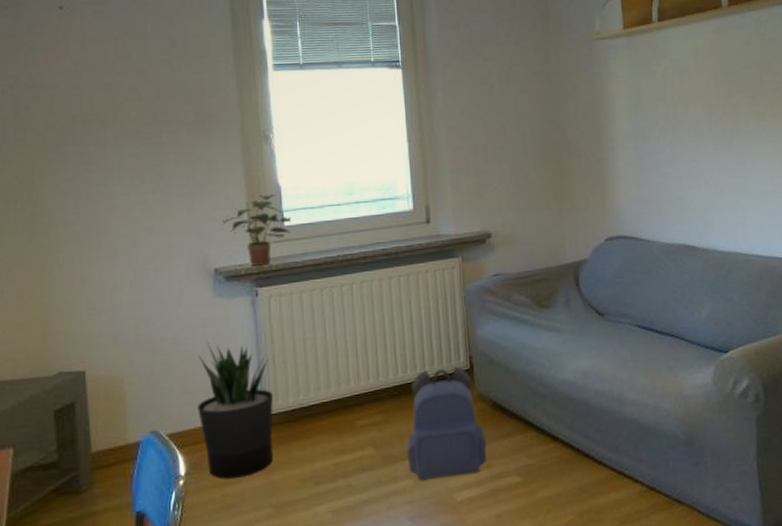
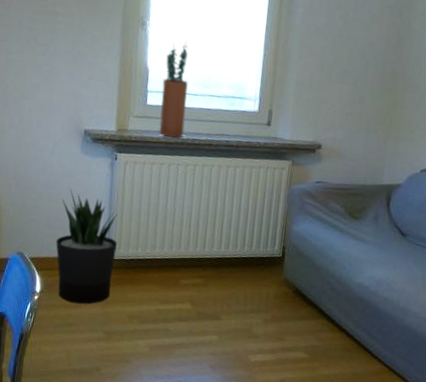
potted plant: present [223,194,291,266] -> none [97,74,153,135]
vase: none [298,147,333,259] -> present [159,40,189,138]
backpack: present [406,366,487,480] -> none [216,249,285,342]

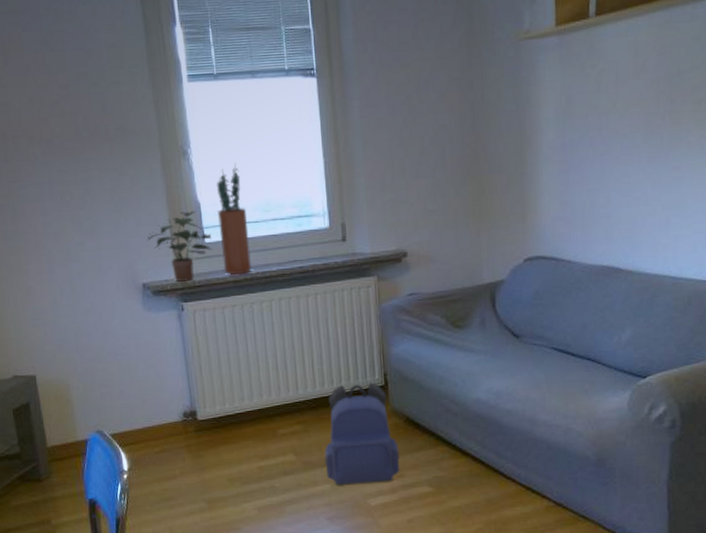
planter: present [56,188,118,304] -> none [132,351,205,475]
potted plant: none [97,74,153,135] -> present [147,211,212,282]
backpack: none [216,249,285,342] -> present [324,382,400,485]

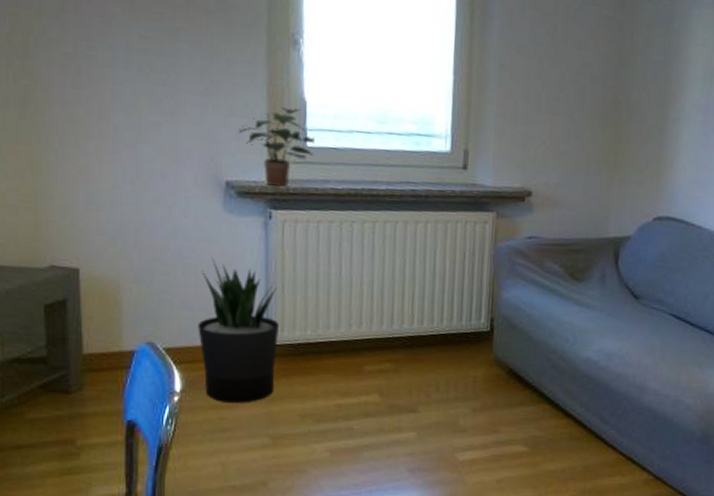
planter: none [132,351,205,475] -> present [198,257,279,403]
vase: present [216,163,253,276] -> none [324,63,359,189]
backpack: present [324,382,400,485] -> none [413,324,497,436]

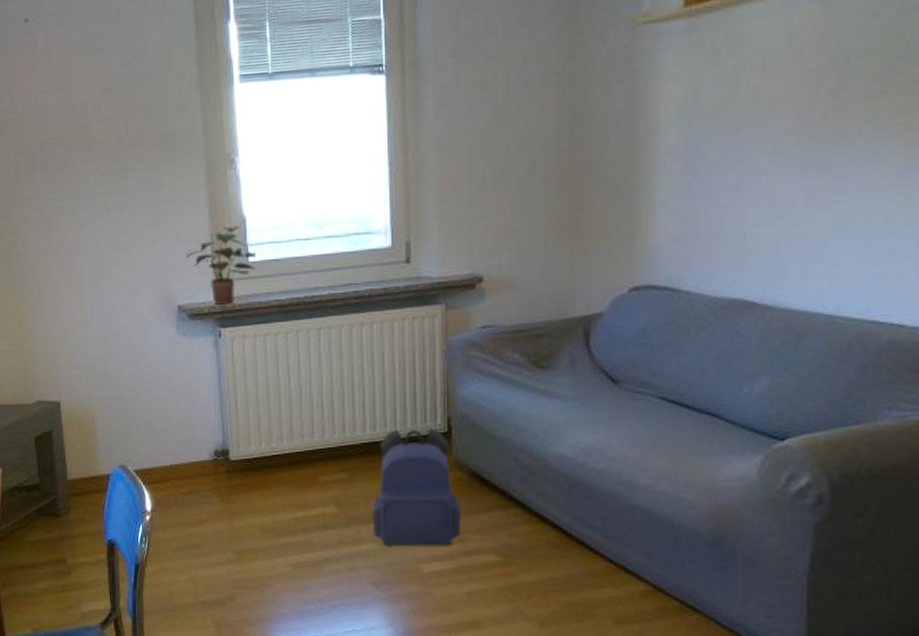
planter: present [198,257,279,403] -> none [161,380,235,520]
backpack: none [413,324,497,436] -> present [372,428,461,546]

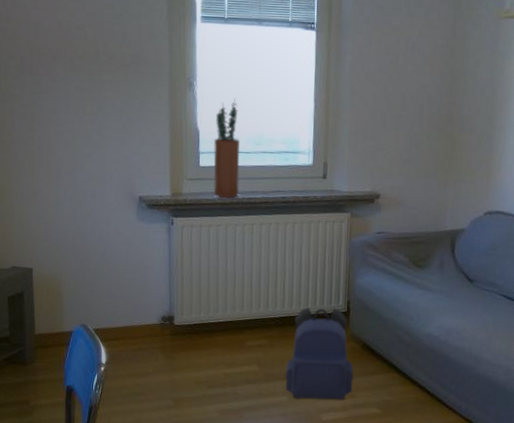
potted plant: present [186,226,256,304] -> none [148,136,206,199]
vase: none [264,172,300,299] -> present [213,98,240,199]

